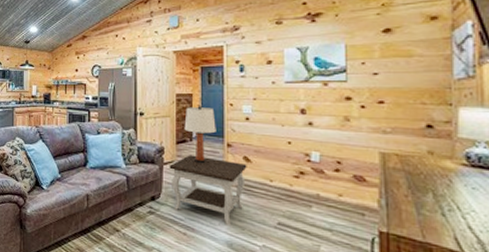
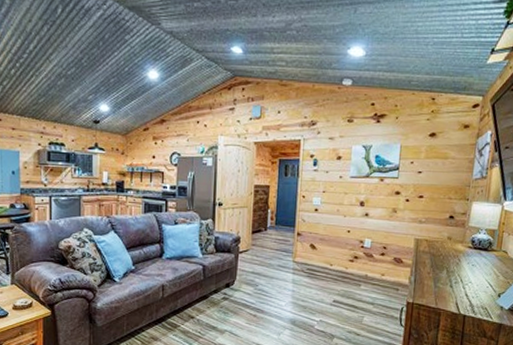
side table: present [169,155,247,226] -> none [244,244,313,306]
lamp: present [184,106,216,164] -> none [260,197,289,252]

